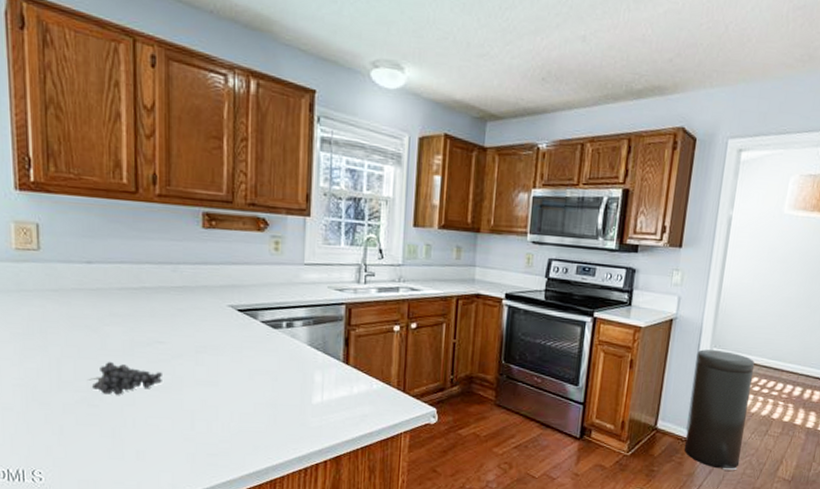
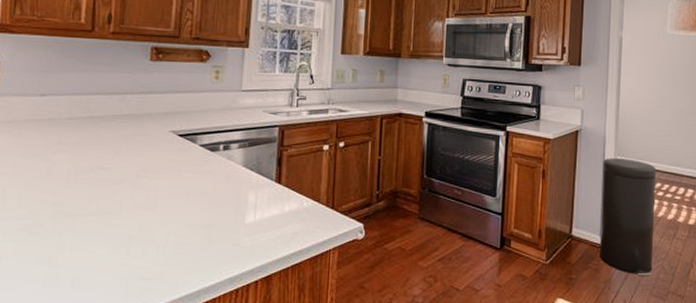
fruit: present [88,361,162,395] -> none [31,188,103,221]

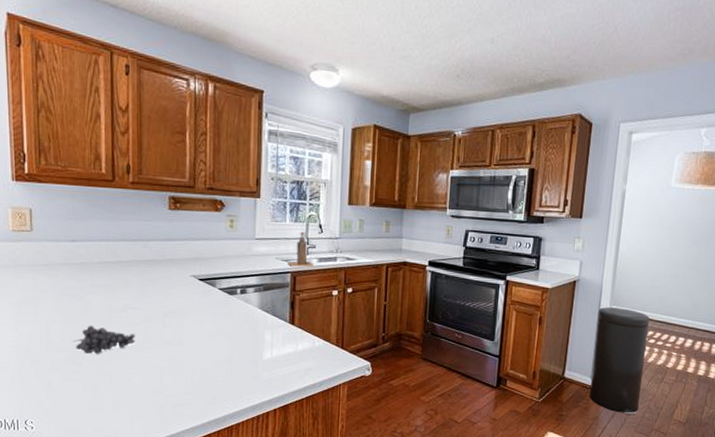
fruit: none [31,188,103,221] -> present [72,325,135,354]
soap dispenser: none [276,82,304,120] -> present [288,231,314,267]

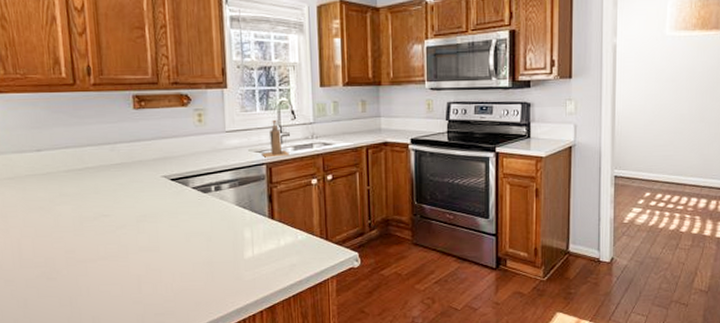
fruit: present [72,325,135,354] -> none [45,237,110,267]
pedal bin: present [589,307,650,415] -> none [598,171,657,287]

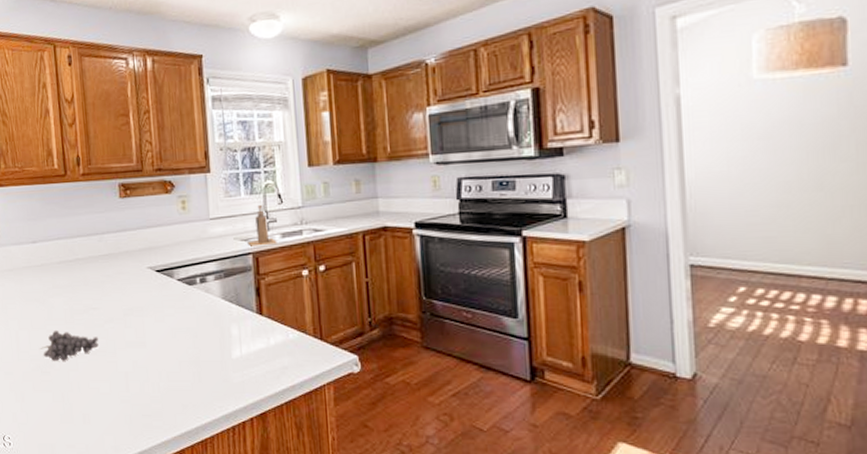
fruit: none [45,237,110,267] -> present [40,330,99,361]

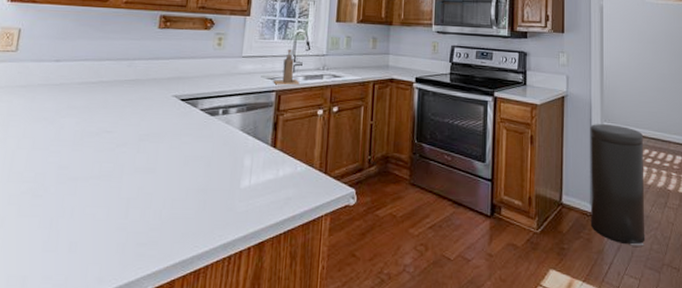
fruit: present [40,330,99,361] -> none [37,151,106,184]
pedal bin: none [667,259,762,415] -> present [590,124,645,247]

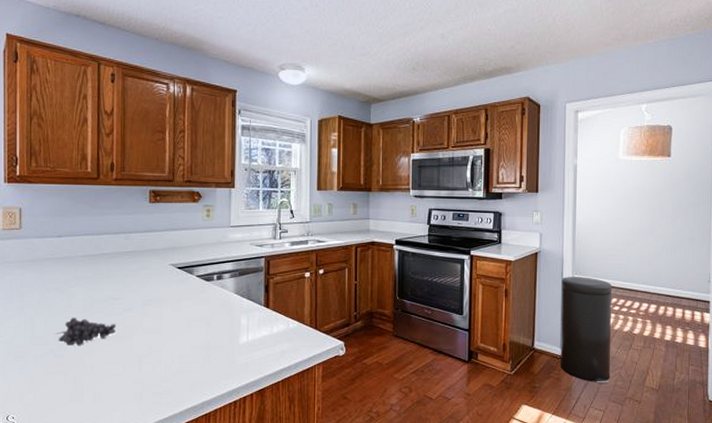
fruit: none [37,151,106,184] -> present [55,317,116,345]
soap dispenser: present [273,49,300,86] -> none [261,217,286,251]

